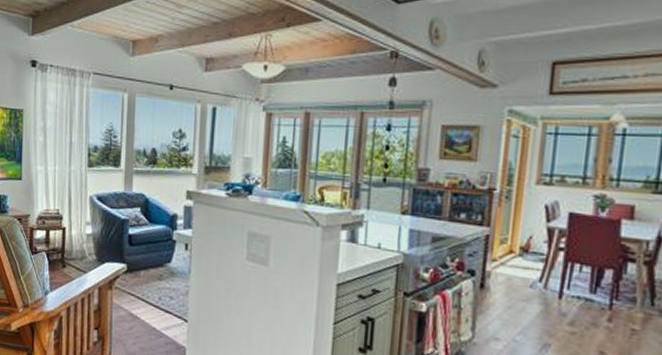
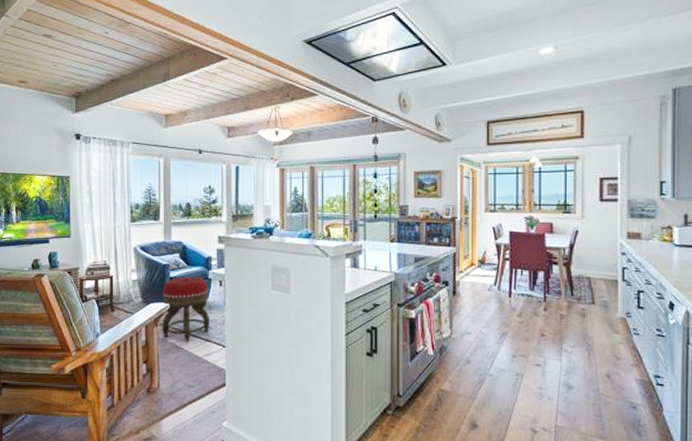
footstool: none [117,235,173,311] -> present [162,276,209,342]

